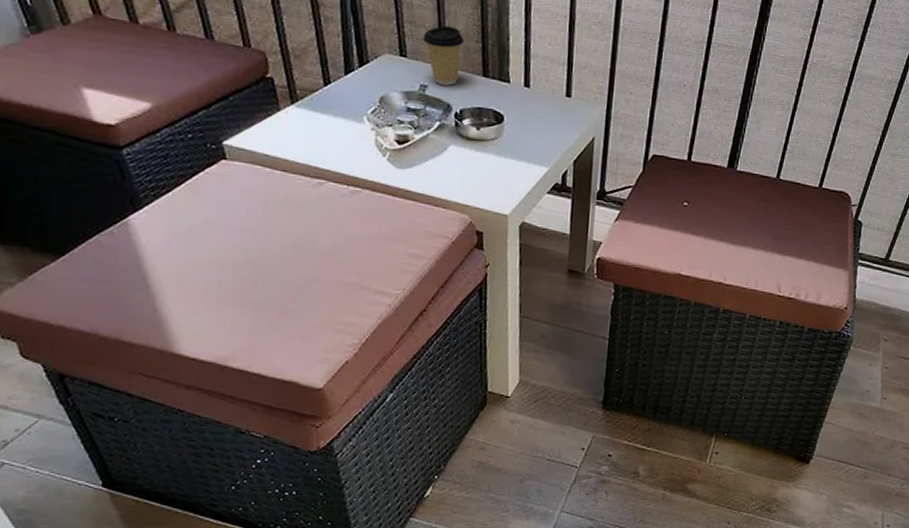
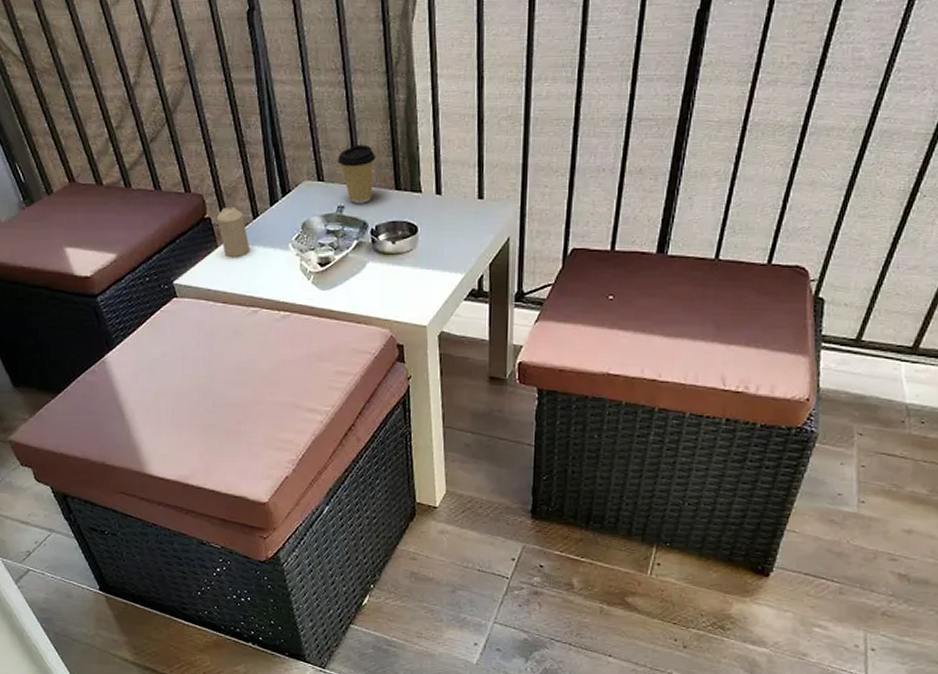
candle: none [281,69,319,125] -> present [217,206,251,258]

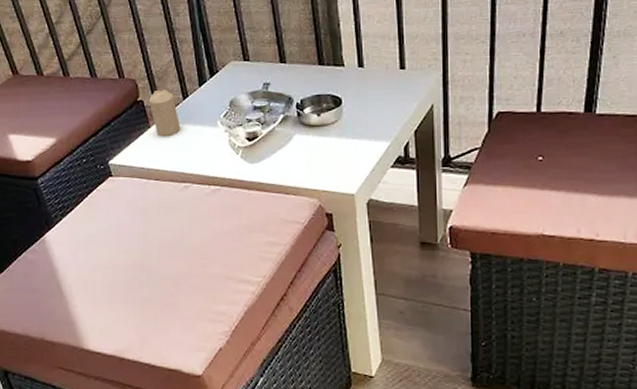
coffee cup: present [338,144,376,204] -> none [262,24,299,80]

